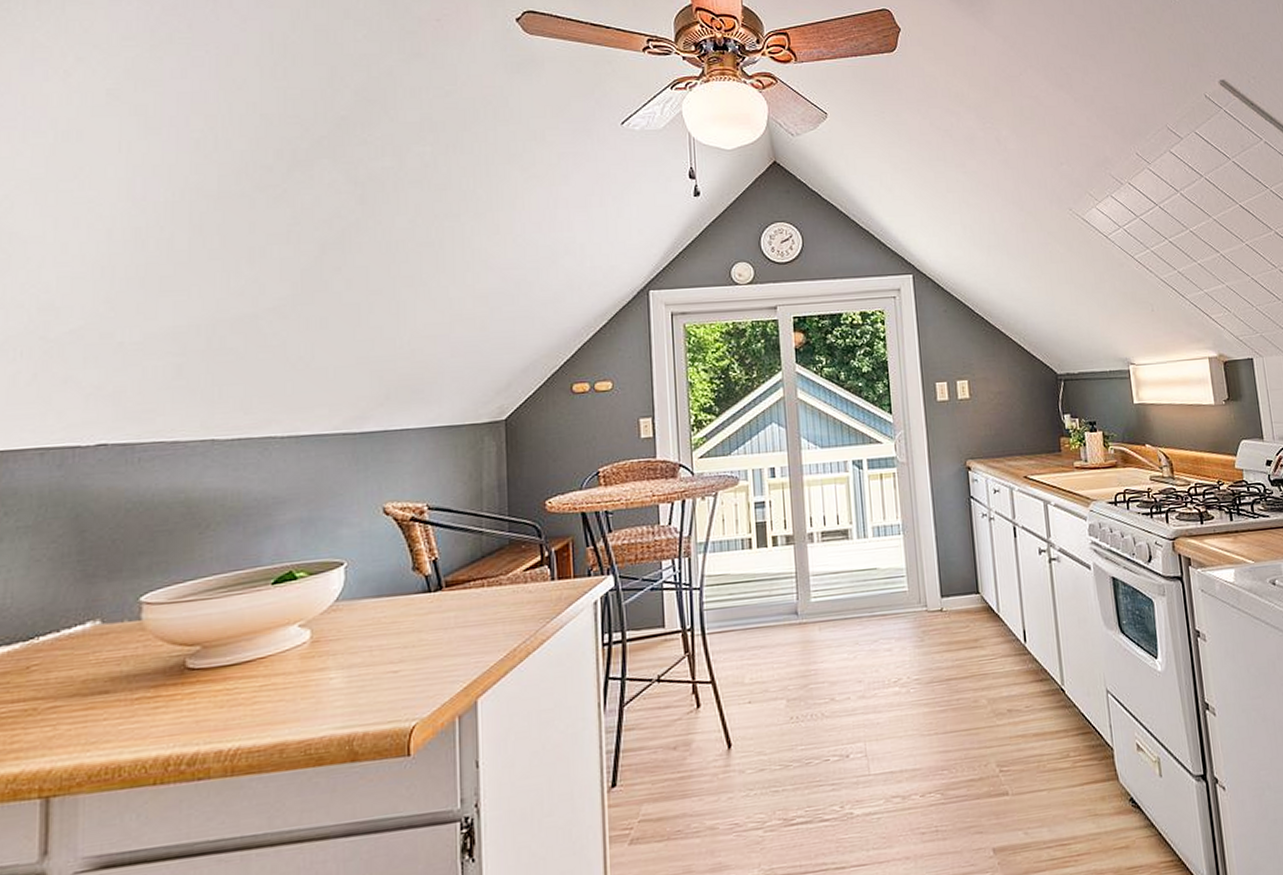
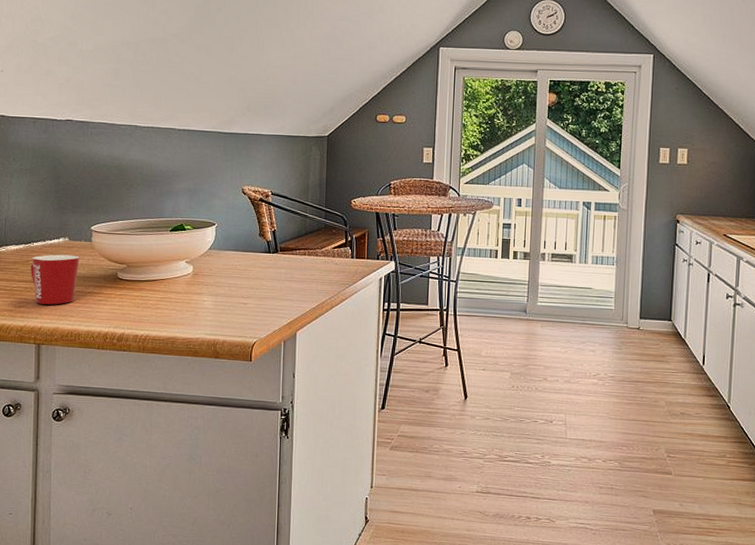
mug: none [32,645,121,732] -> present [30,254,80,305]

